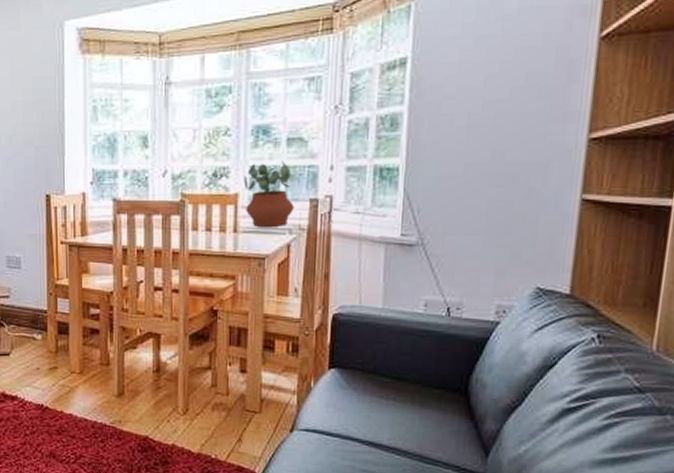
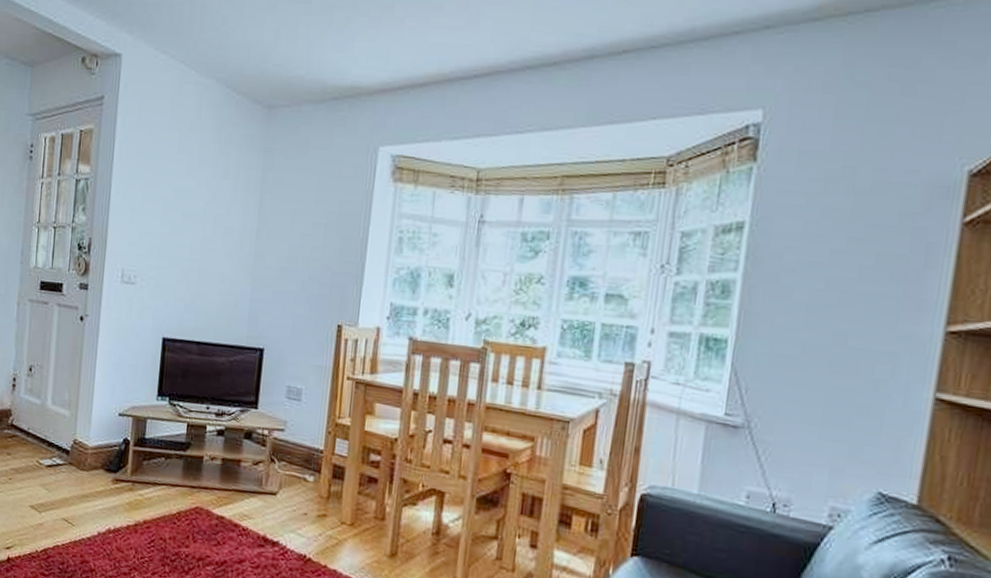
potted plant: present [244,161,294,228] -> none [553,317,607,389]

